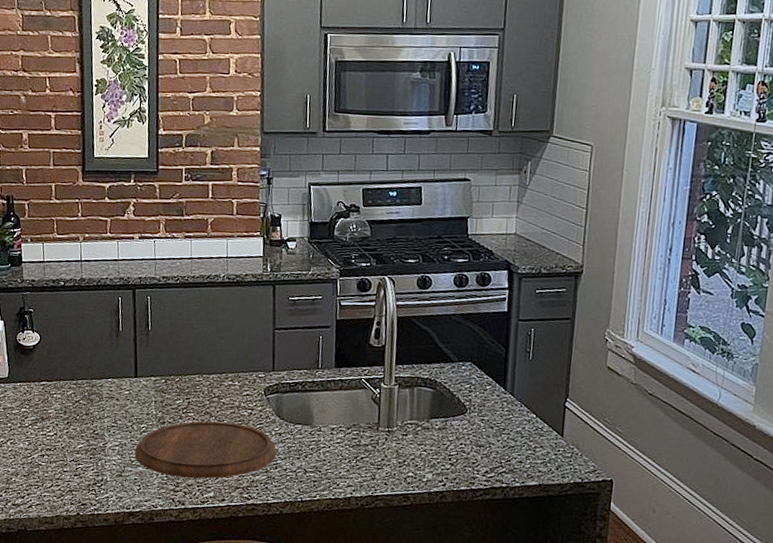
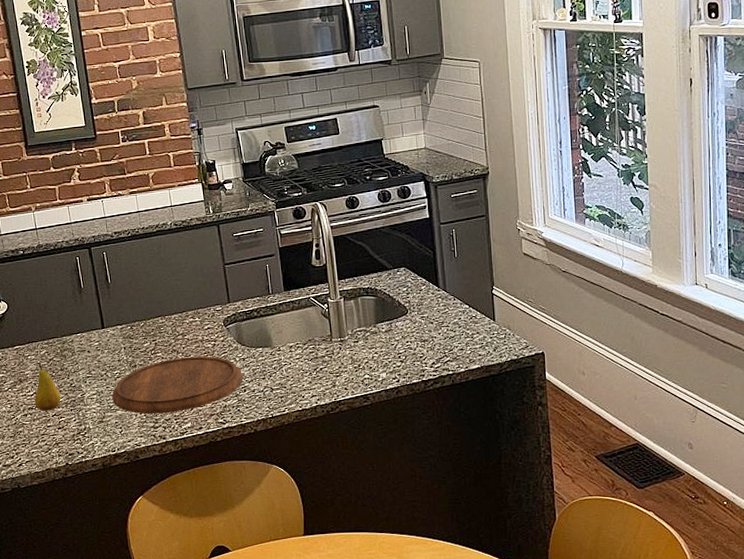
fruit: none [54,402,82,456] -> present [34,362,61,411]

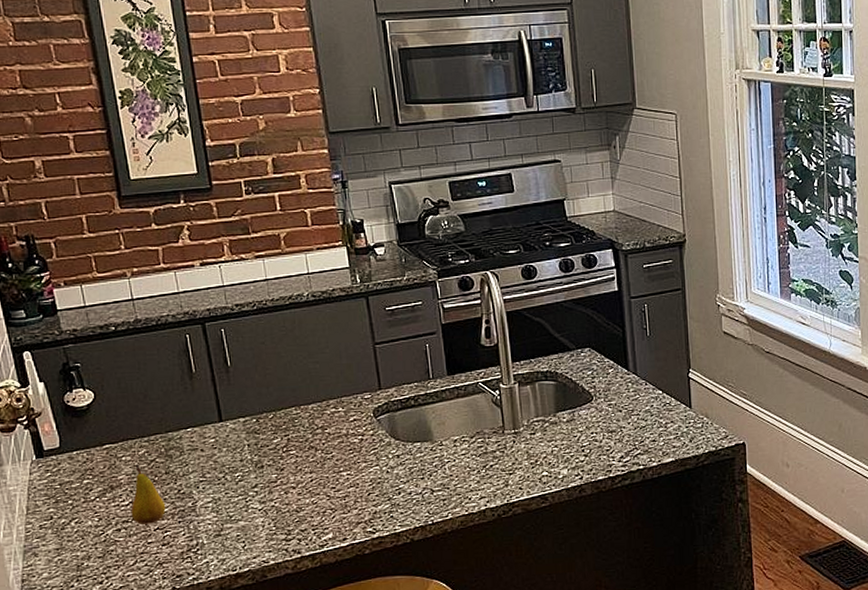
cutting board: present [111,356,243,414] -> none [232,453,397,525]

